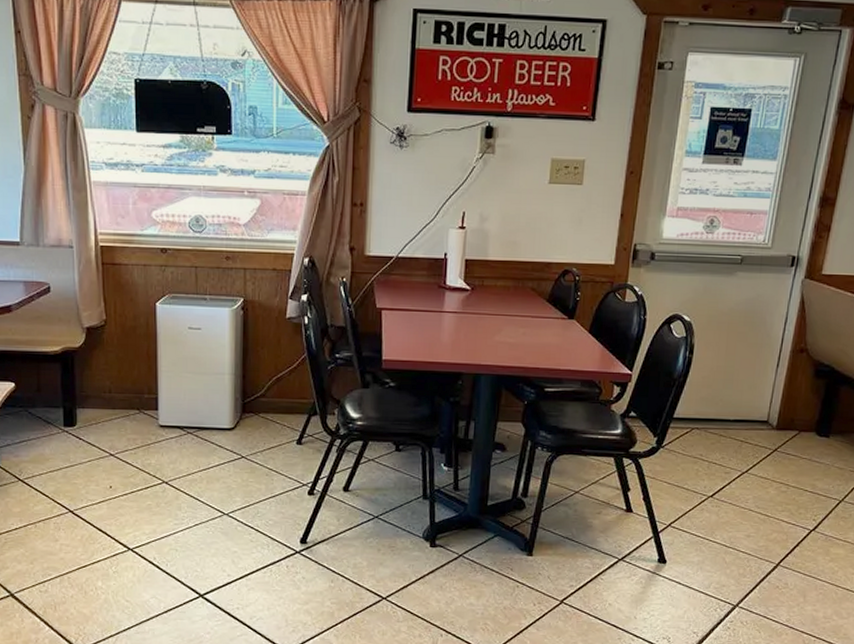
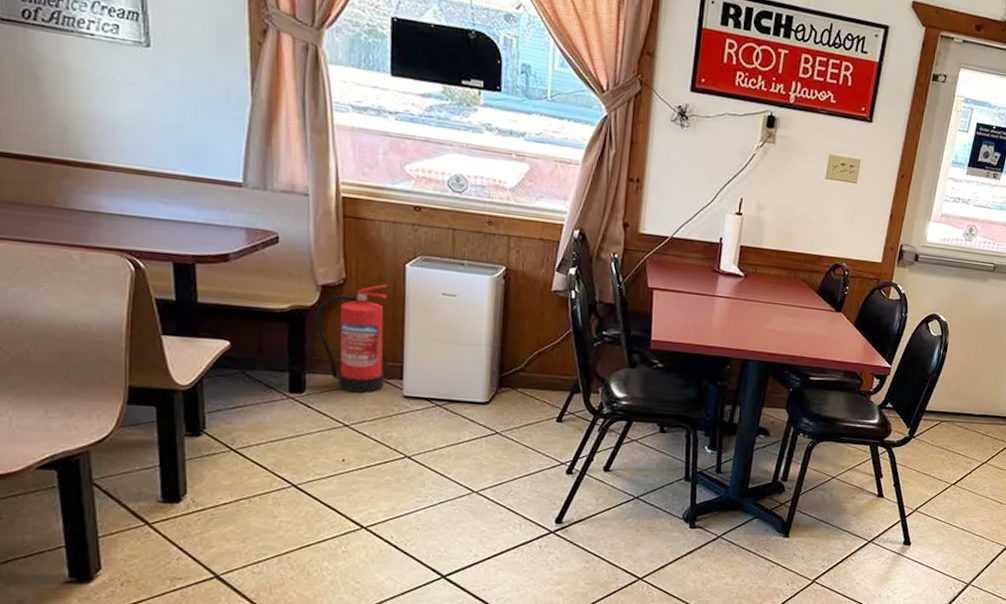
fire extinguisher: none [82,323,142,424] -> present [314,284,388,393]

